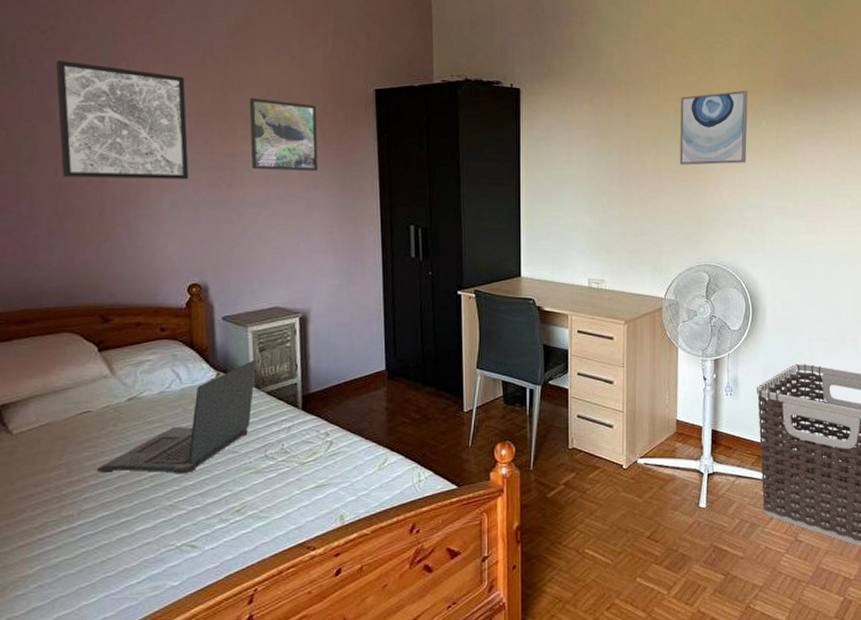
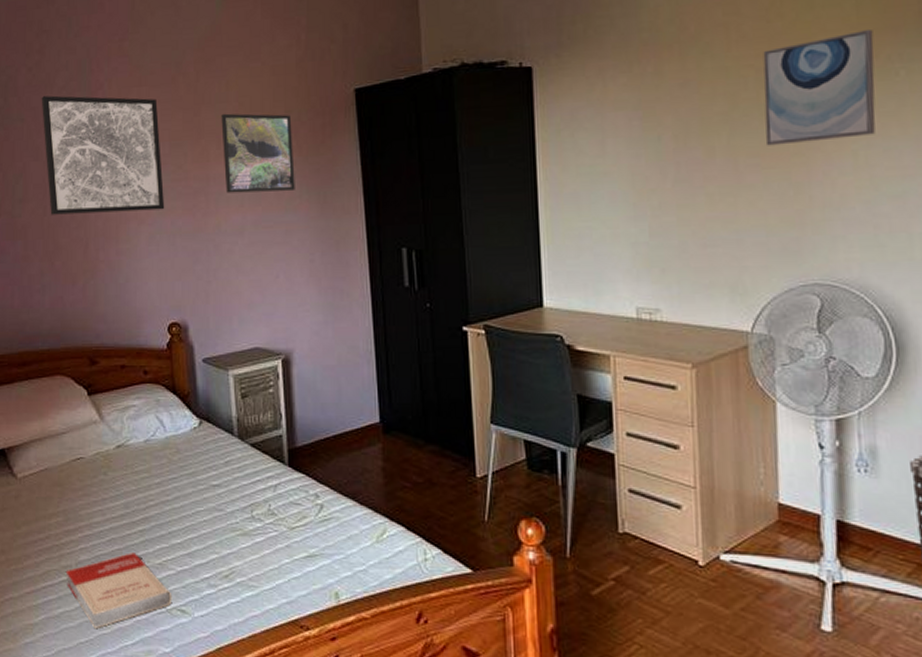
book: none [66,497,183,573] -> present [65,552,172,629]
laptop: present [96,359,256,474] -> none [90,407,239,531]

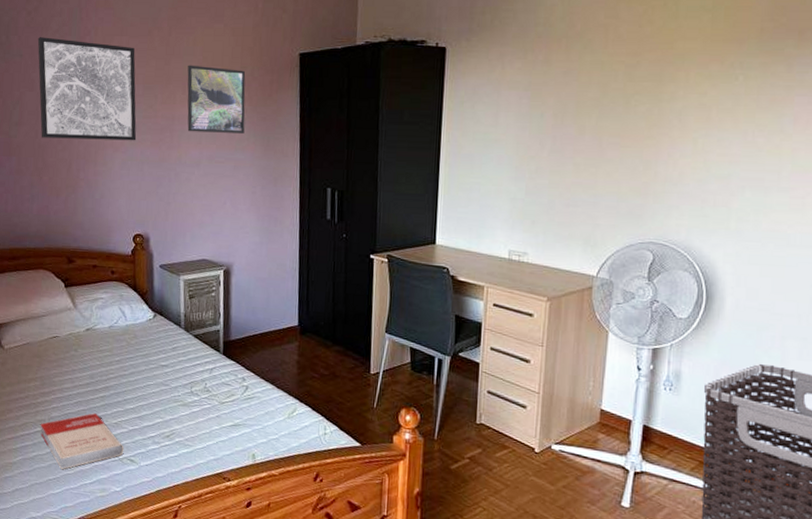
wall art: present [763,30,876,146] -> none [625,40,722,129]

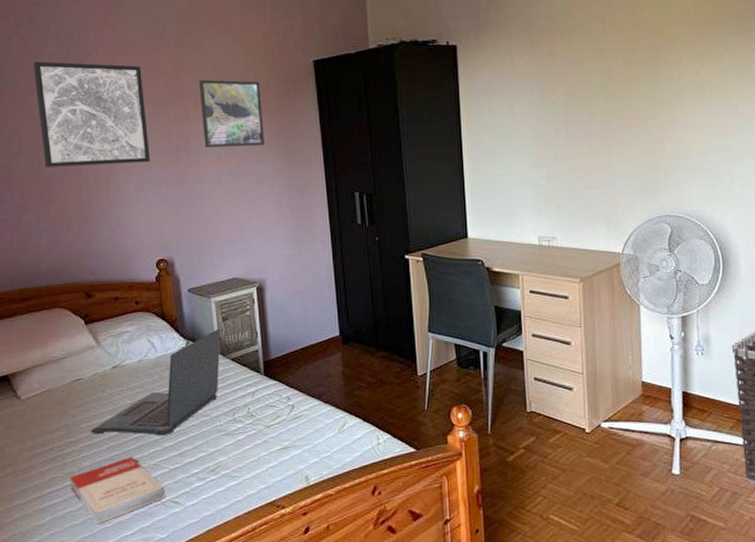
laptop: none [61,305,186,398] -> present [90,328,221,436]

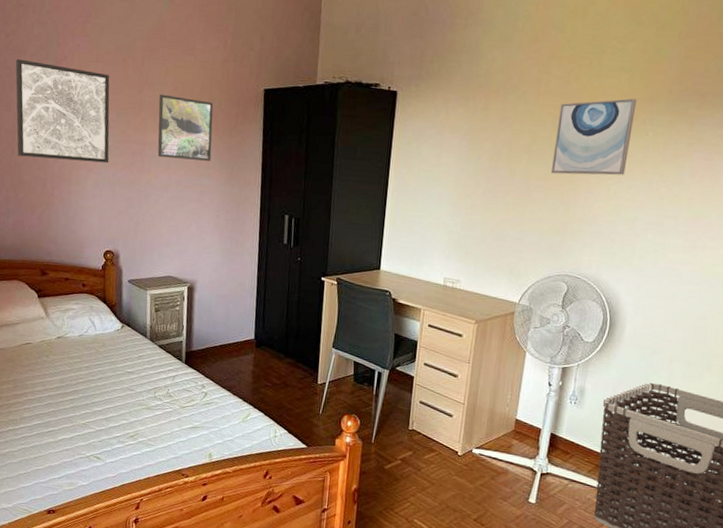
book: present [69,457,166,525] -> none [12,414,91,466]
laptop: present [90,328,221,436] -> none [33,317,152,401]
wall art: none [629,23,708,110] -> present [550,98,637,176]

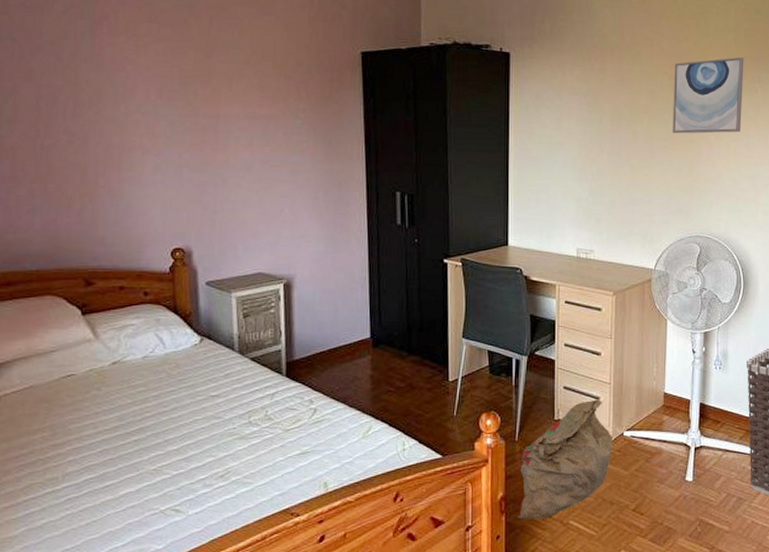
wall art: present [15,59,110,163] -> none [36,19,172,142]
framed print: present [157,94,214,161] -> none [233,59,303,135]
bag: none [367,416,462,514] -> present [517,399,613,520]

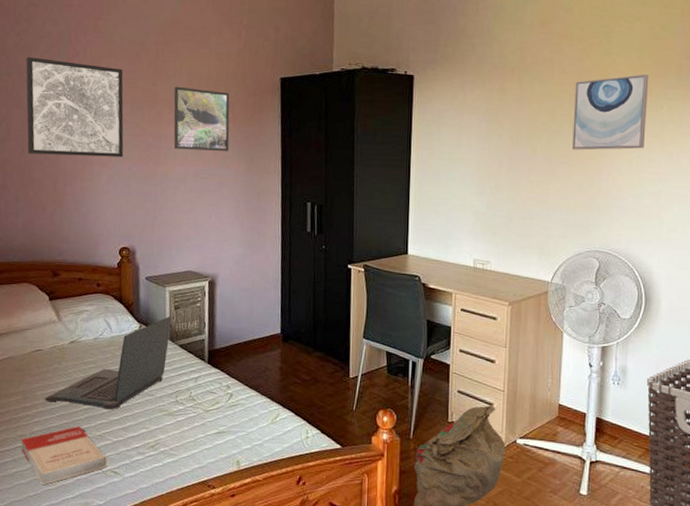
wall art: none [36,19,172,142] -> present [26,57,124,158]
book: none [51,461,167,536] -> present [21,426,108,486]
laptop: none [80,325,240,439] -> present [44,316,172,410]
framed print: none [233,59,303,135] -> present [173,86,230,151]

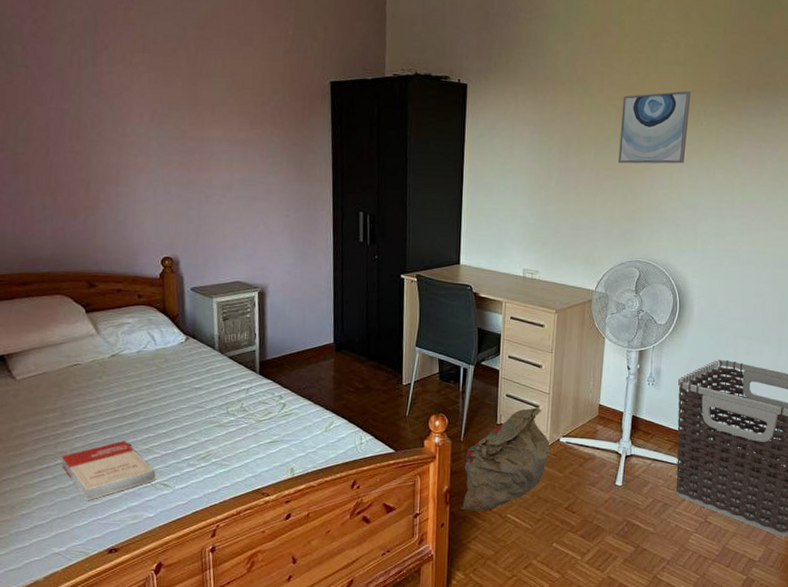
wall art: present [26,57,124,158] -> none [46,48,163,162]
laptop: present [44,316,172,410] -> none [85,327,220,423]
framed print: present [173,86,230,151] -> none [216,87,278,158]

